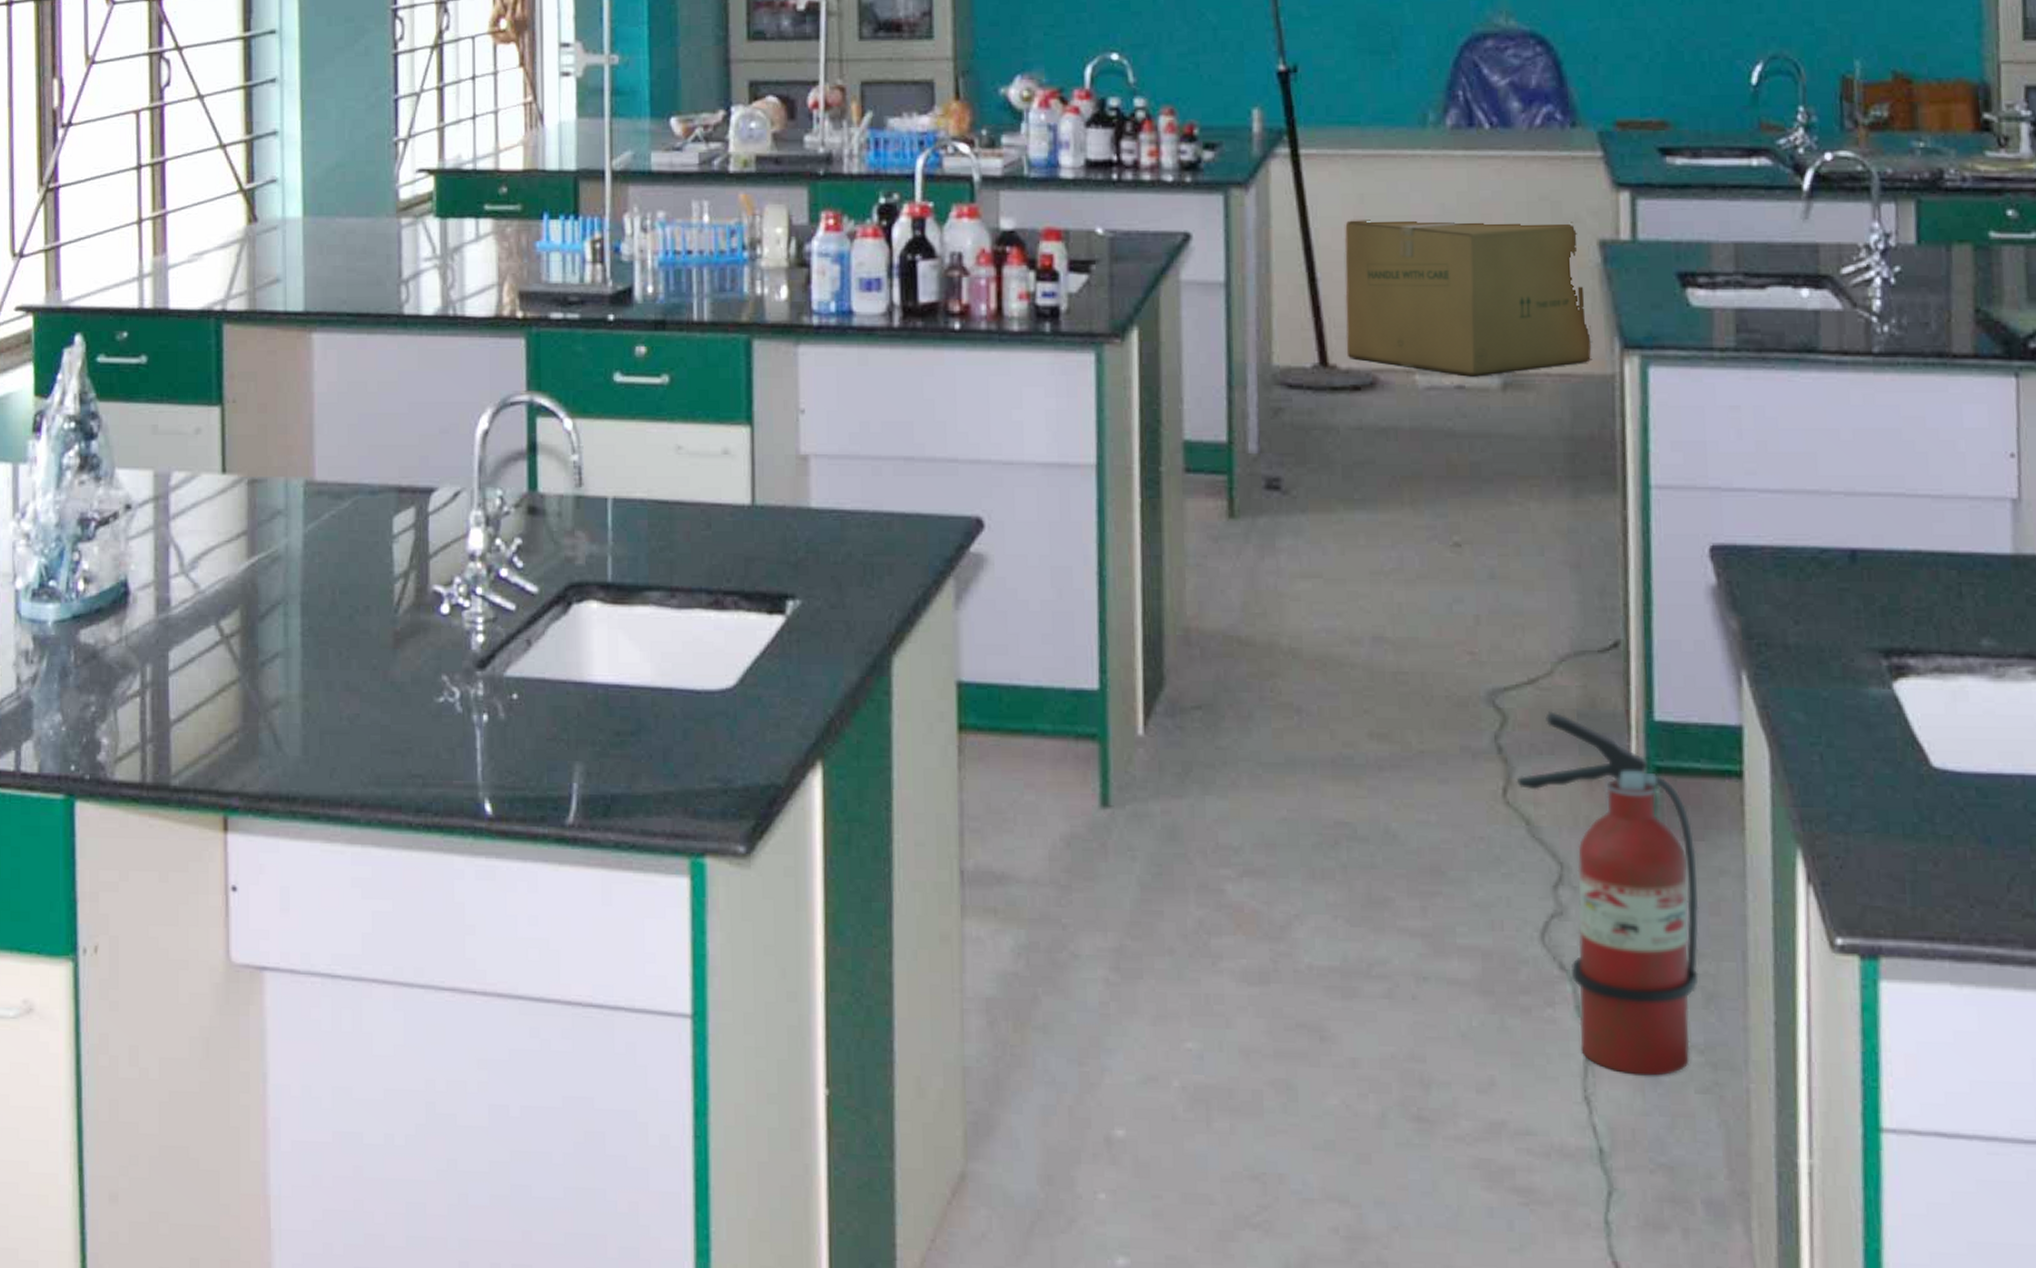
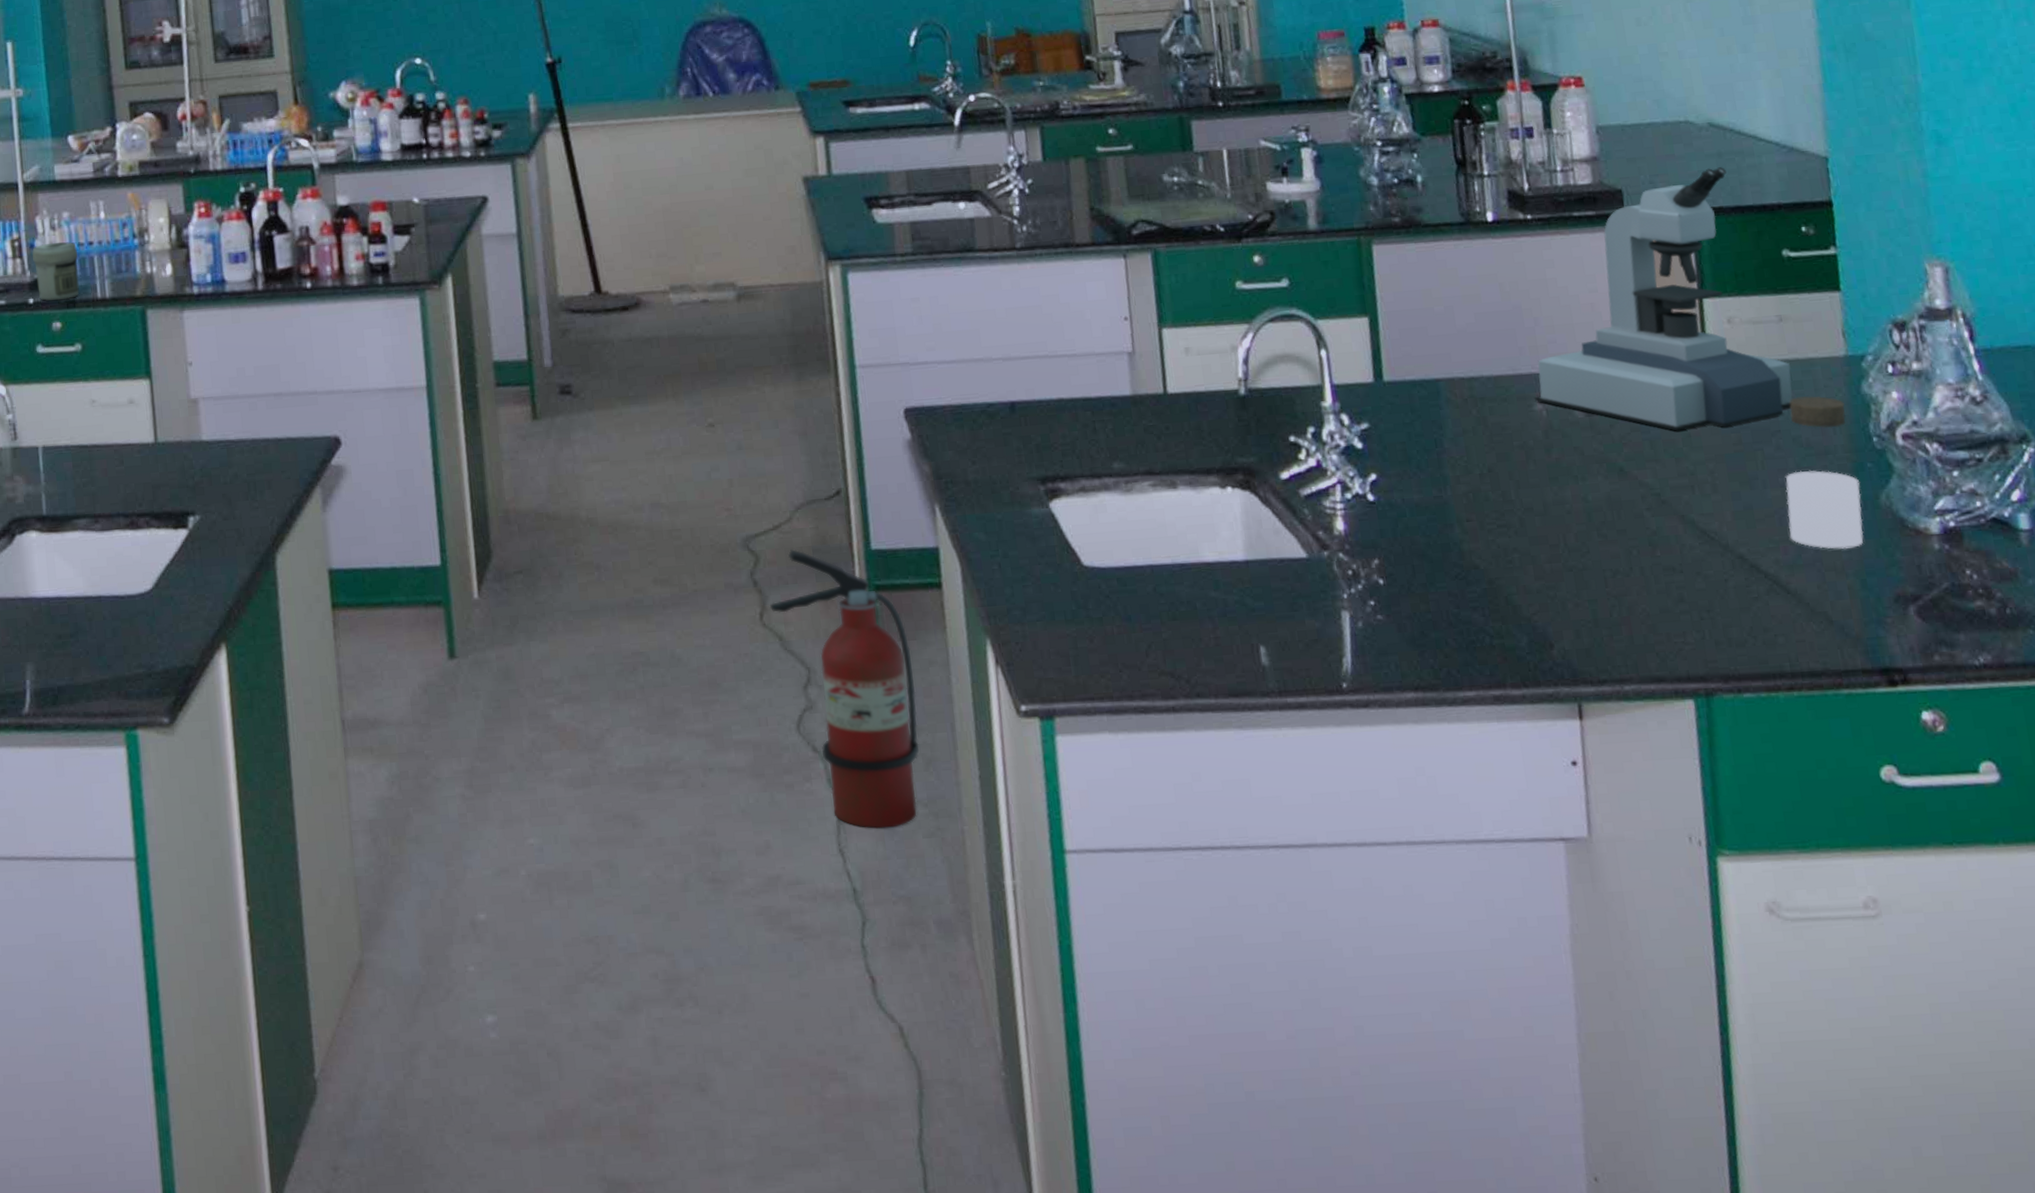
jar: none [617,248,672,320] -> present [32,242,80,301]
box: present [1345,220,1591,377] -> none [607,164,803,292]

